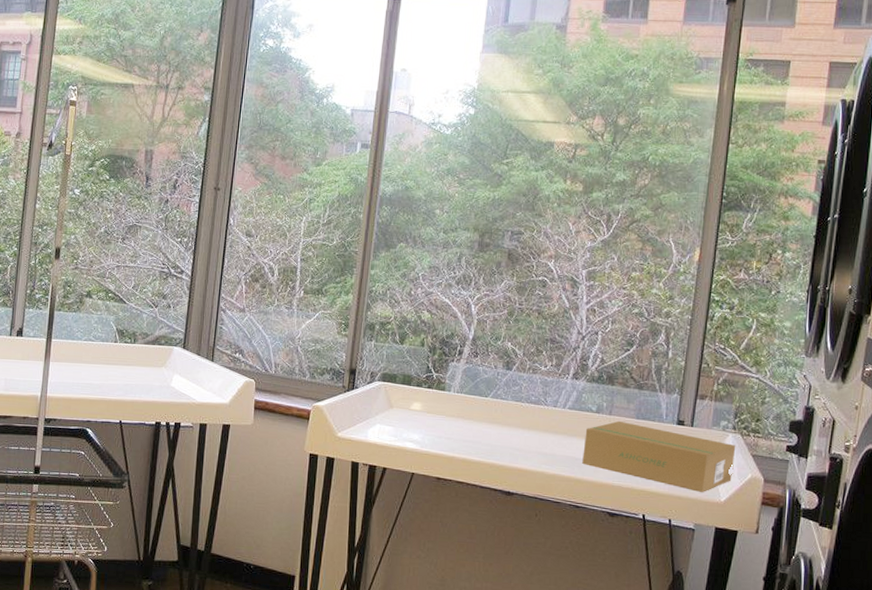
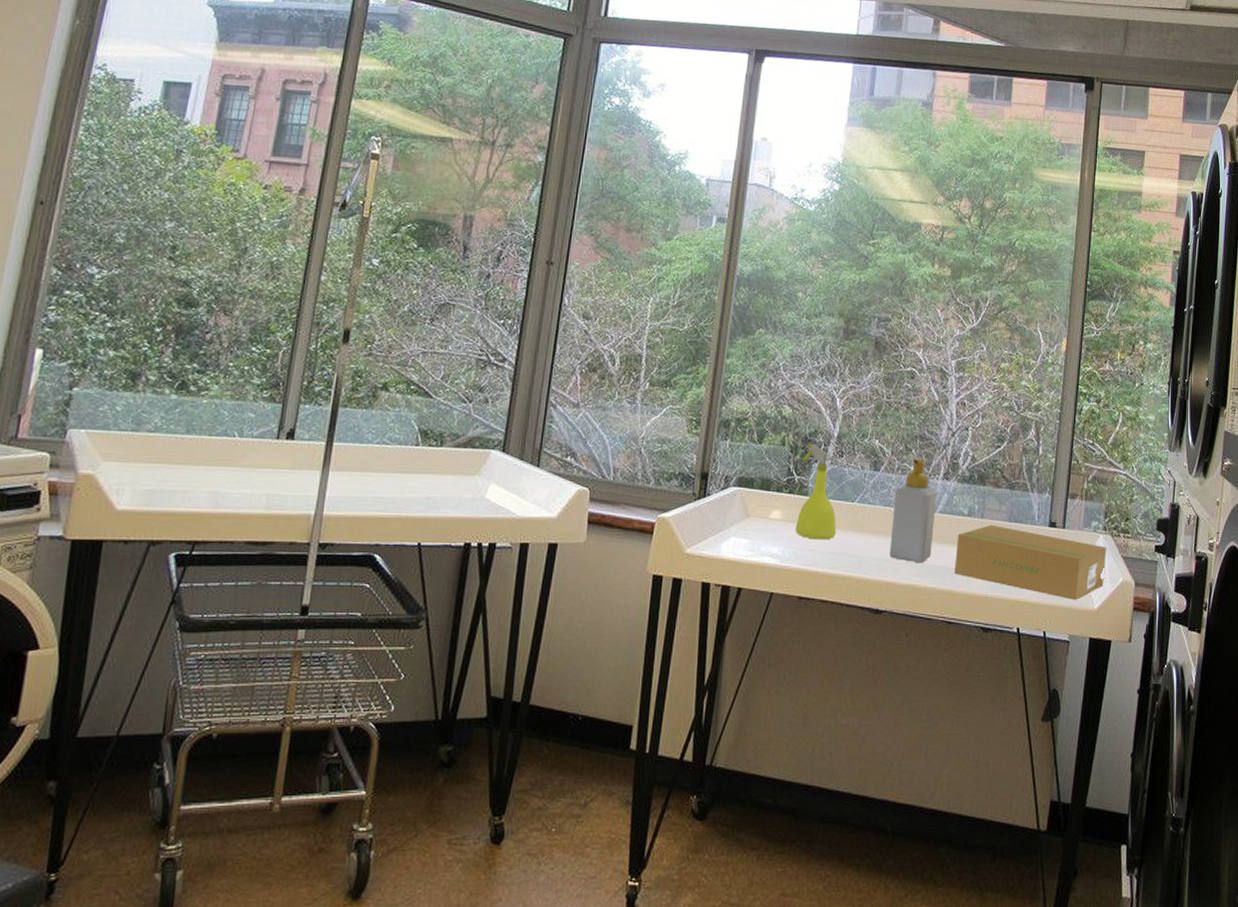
spray bottle: none [433,344,471,430] -> present [795,443,836,540]
soap bottle: none [520,358,566,453] -> present [889,457,937,562]

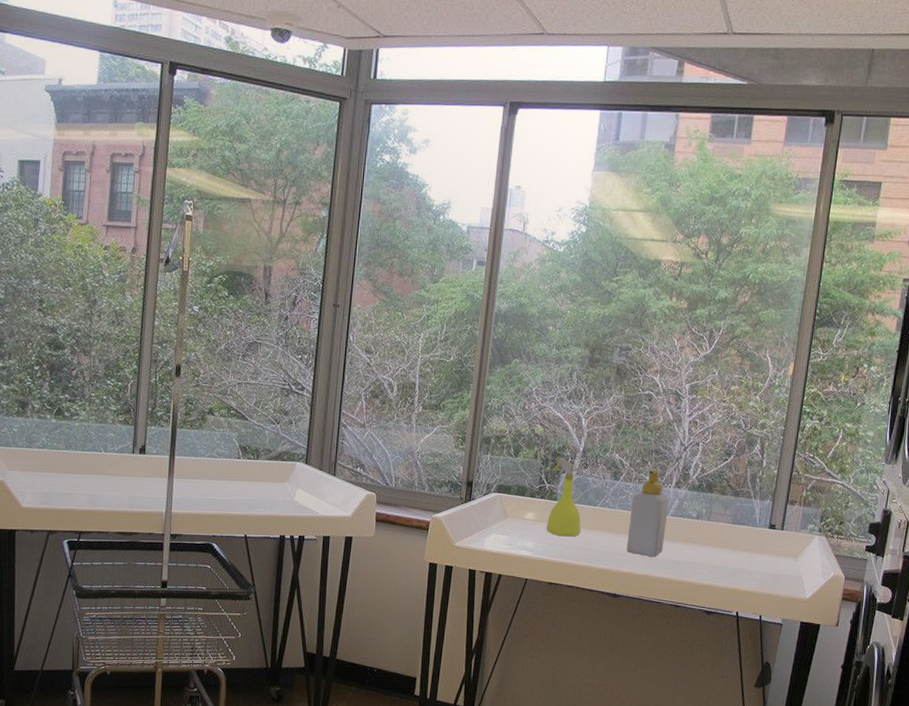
box: present [954,524,1107,600] -> none [683,526,821,590]

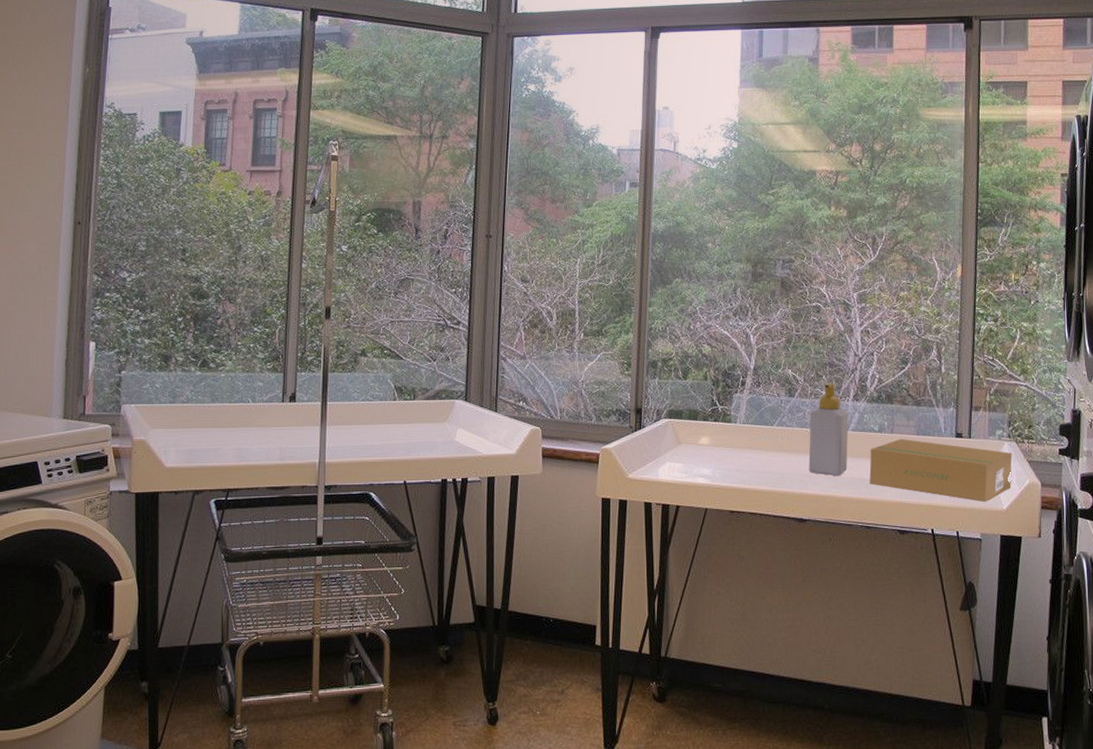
spray bottle: present [546,456,581,537] -> none [722,376,759,461]
box: none [683,526,821,590] -> present [869,438,1012,502]

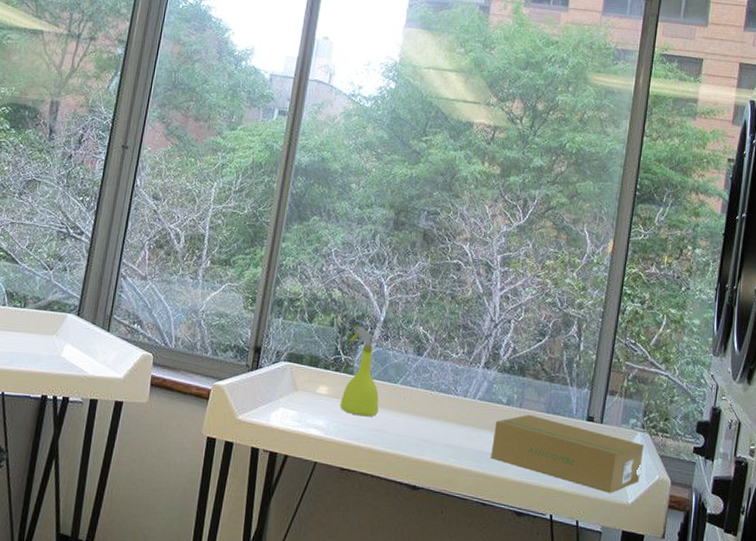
spray bottle: none [722,376,759,461] -> present [340,325,382,417]
soap bottle: present [808,382,849,476] -> none [428,345,477,445]

